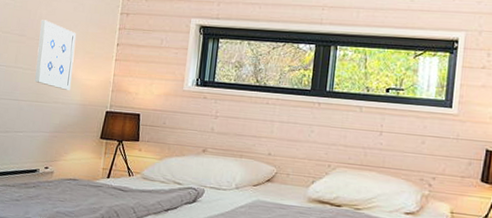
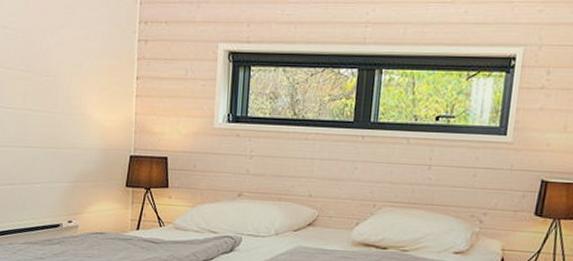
wall art: present [35,20,76,90] -> none [47,51,90,133]

